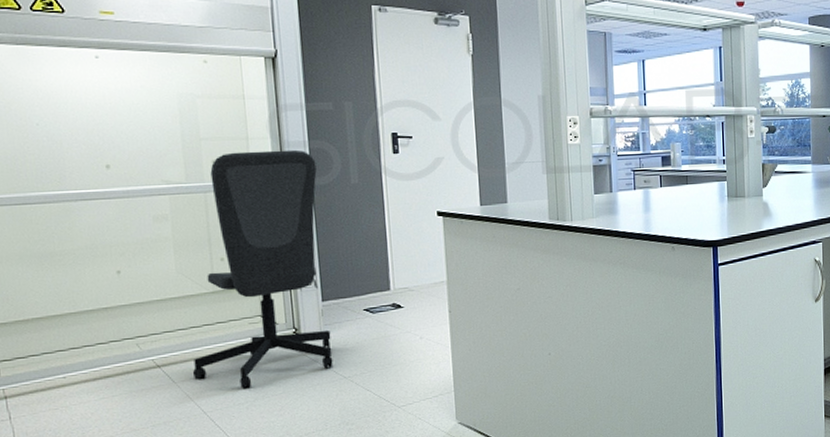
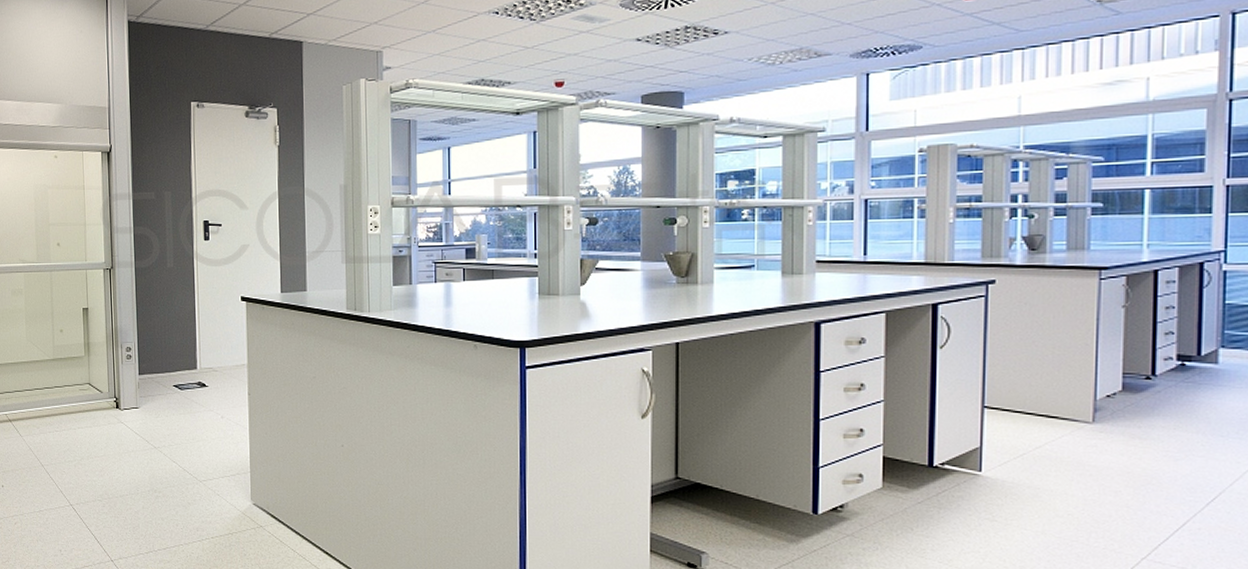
office chair: present [192,149,333,389] -> none [34,235,146,448]

